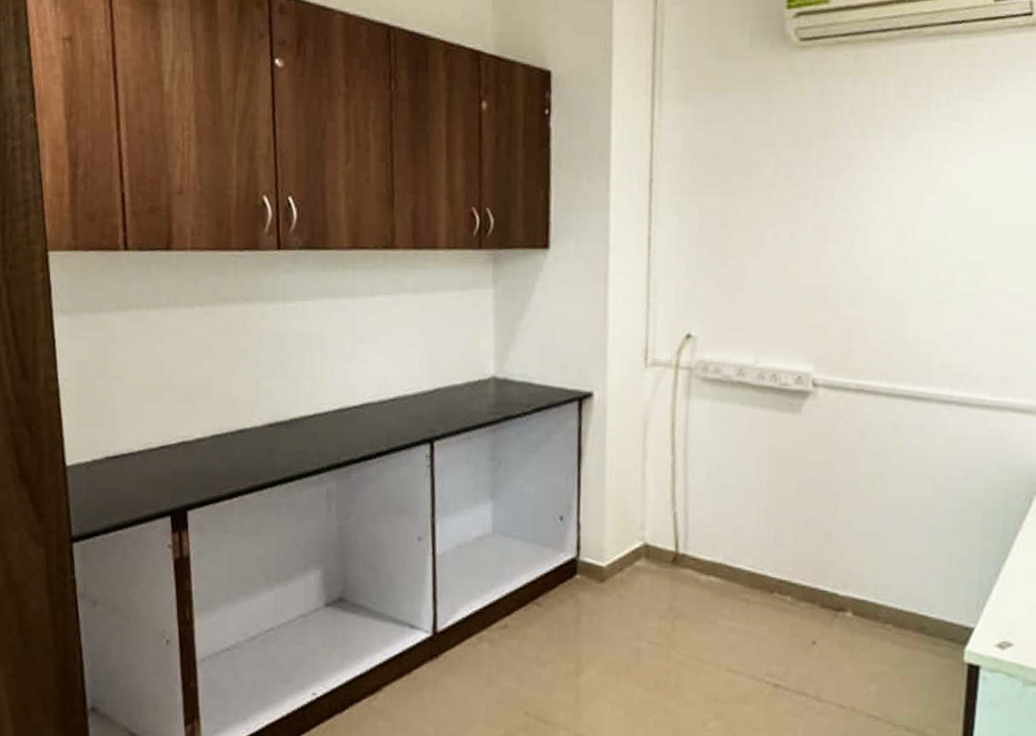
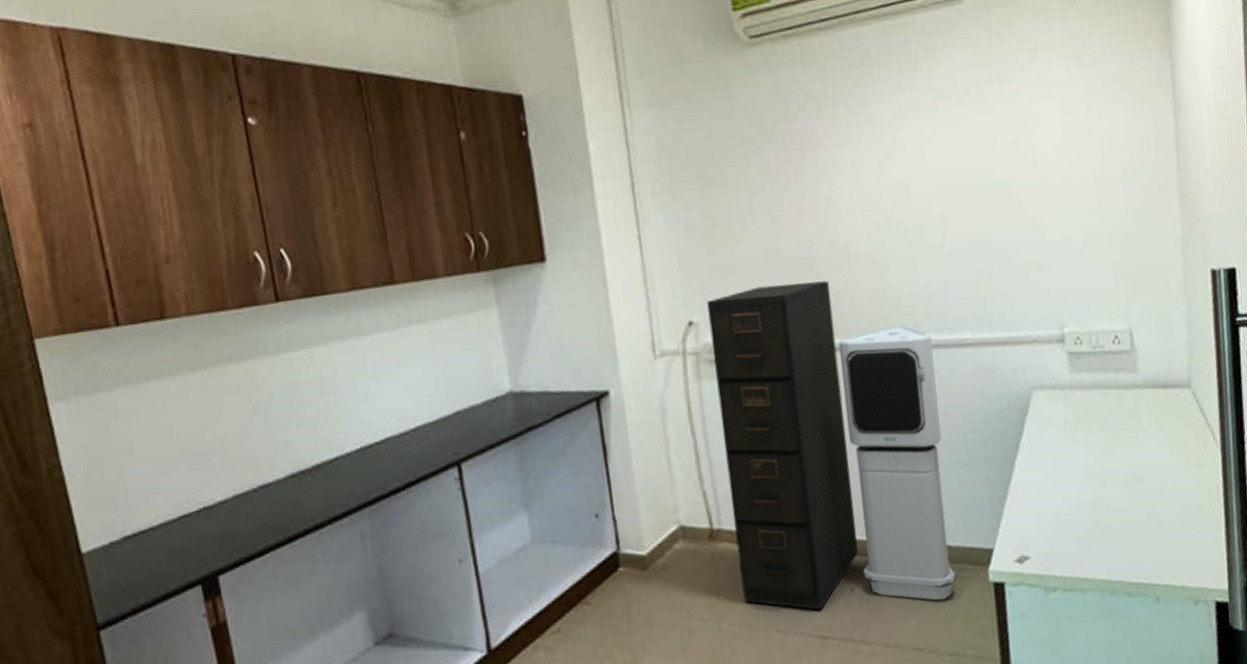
filing cabinet: none [698,309,844,657] -> present [707,280,859,610]
air purifier: none [829,373,946,672] -> present [838,325,956,601]

